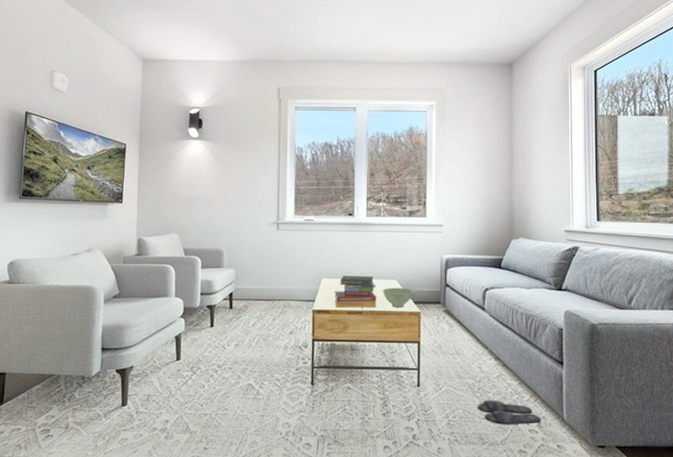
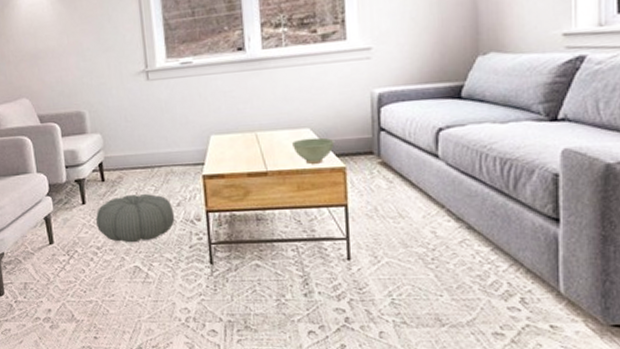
pouf: none [220,321,287,363] -> present [95,193,175,243]
books: present [334,275,377,308] -> none [228,127,286,170]
slippers: present [478,399,542,425] -> none [433,271,526,302]

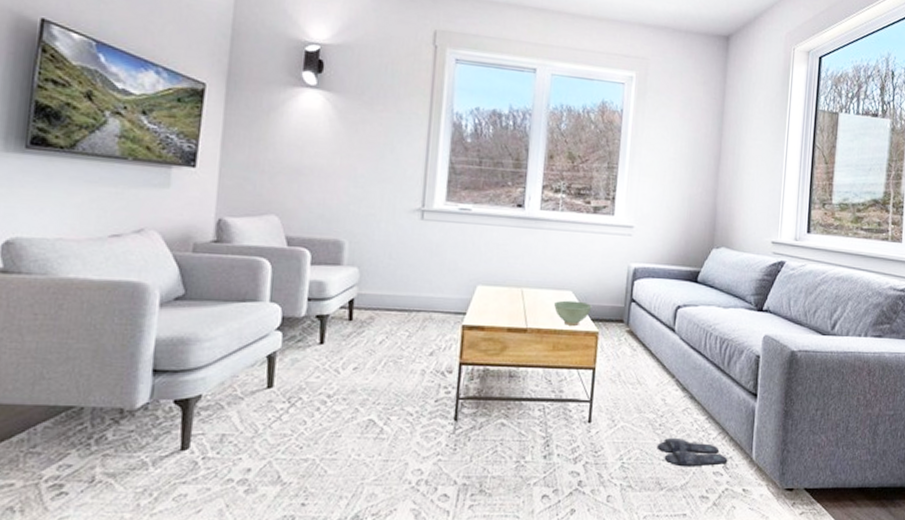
pouf: present [95,193,175,243] -> none [331,338,426,393]
slippers: none [433,271,526,302] -> present [658,437,728,467]

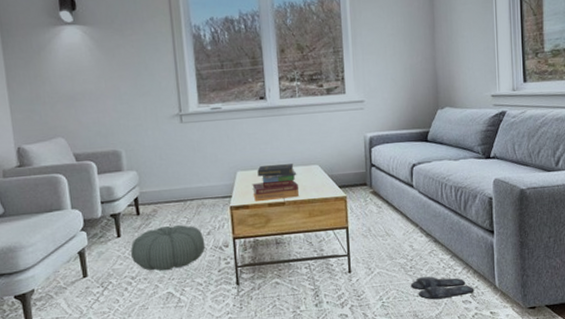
pouf: none [331,338,426,393] -> present [130,224,206,271]
books: none [491,282,547,325] -> present [252,164,299,201]
bowl: present [554,300,592,326] -> none [305,172,338,194]

